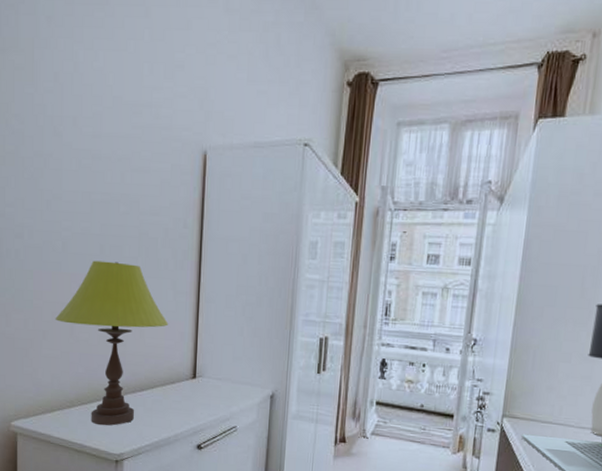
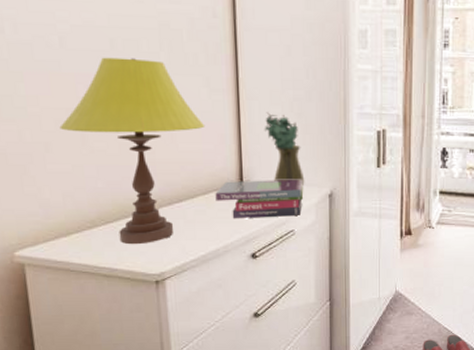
books: none [171,375,248,413] -> present [215,179,304,219]
vase: none [218,314,250,388] -> present [264,112,305,188]

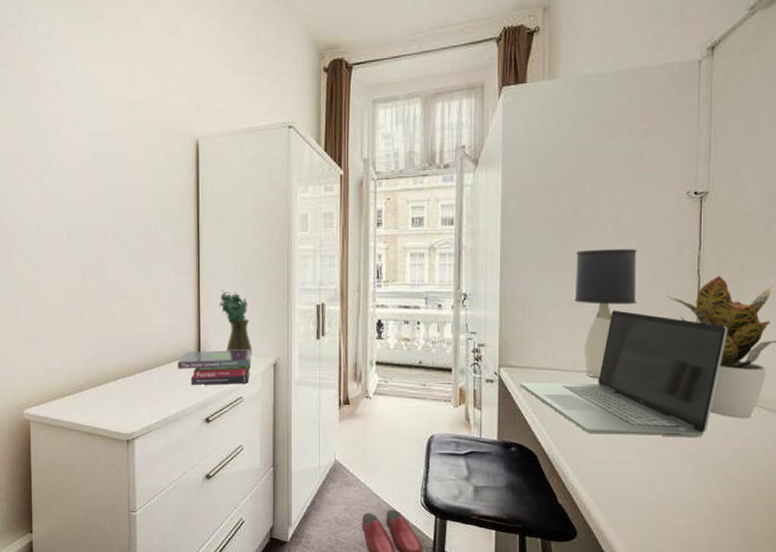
table lamp: present [59,57,206,245] -> none [63,248,172,407]

